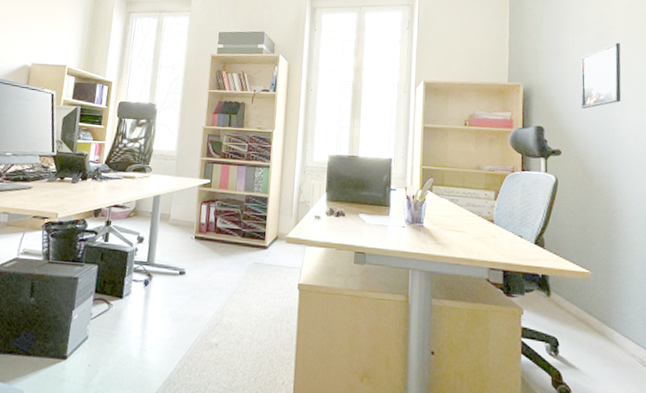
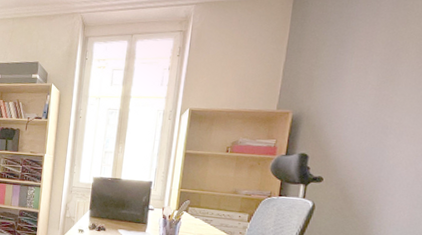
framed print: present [580,42,622,108] -> none [353,66,410,136]

